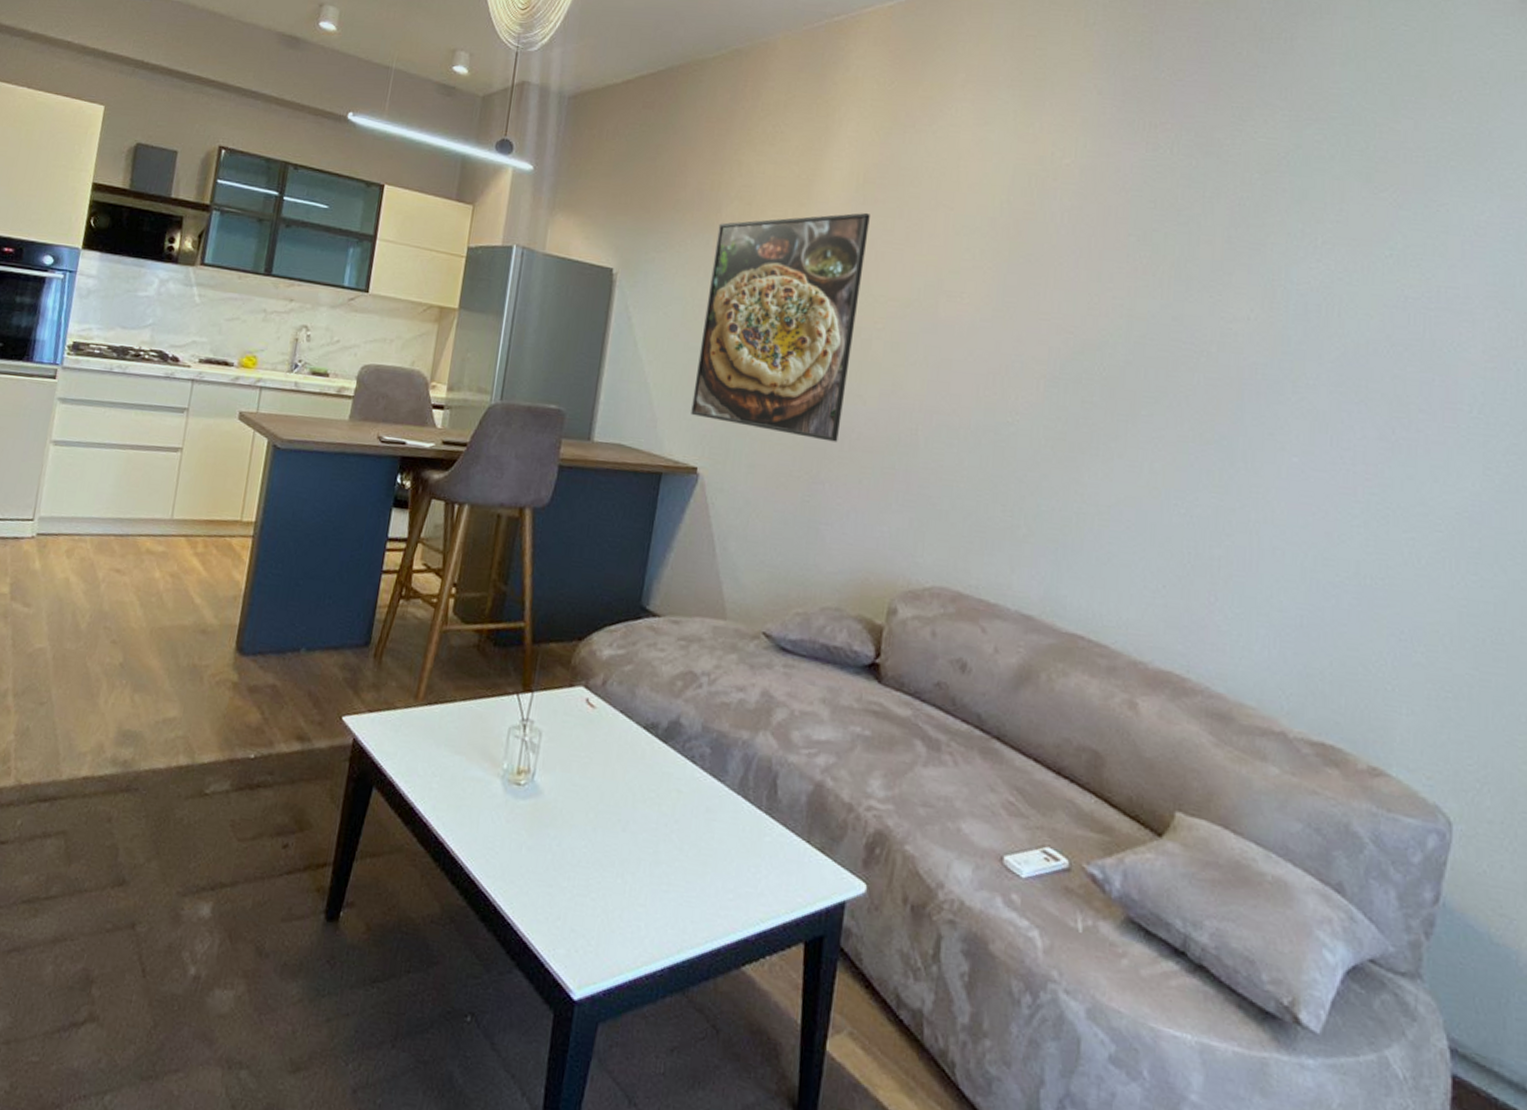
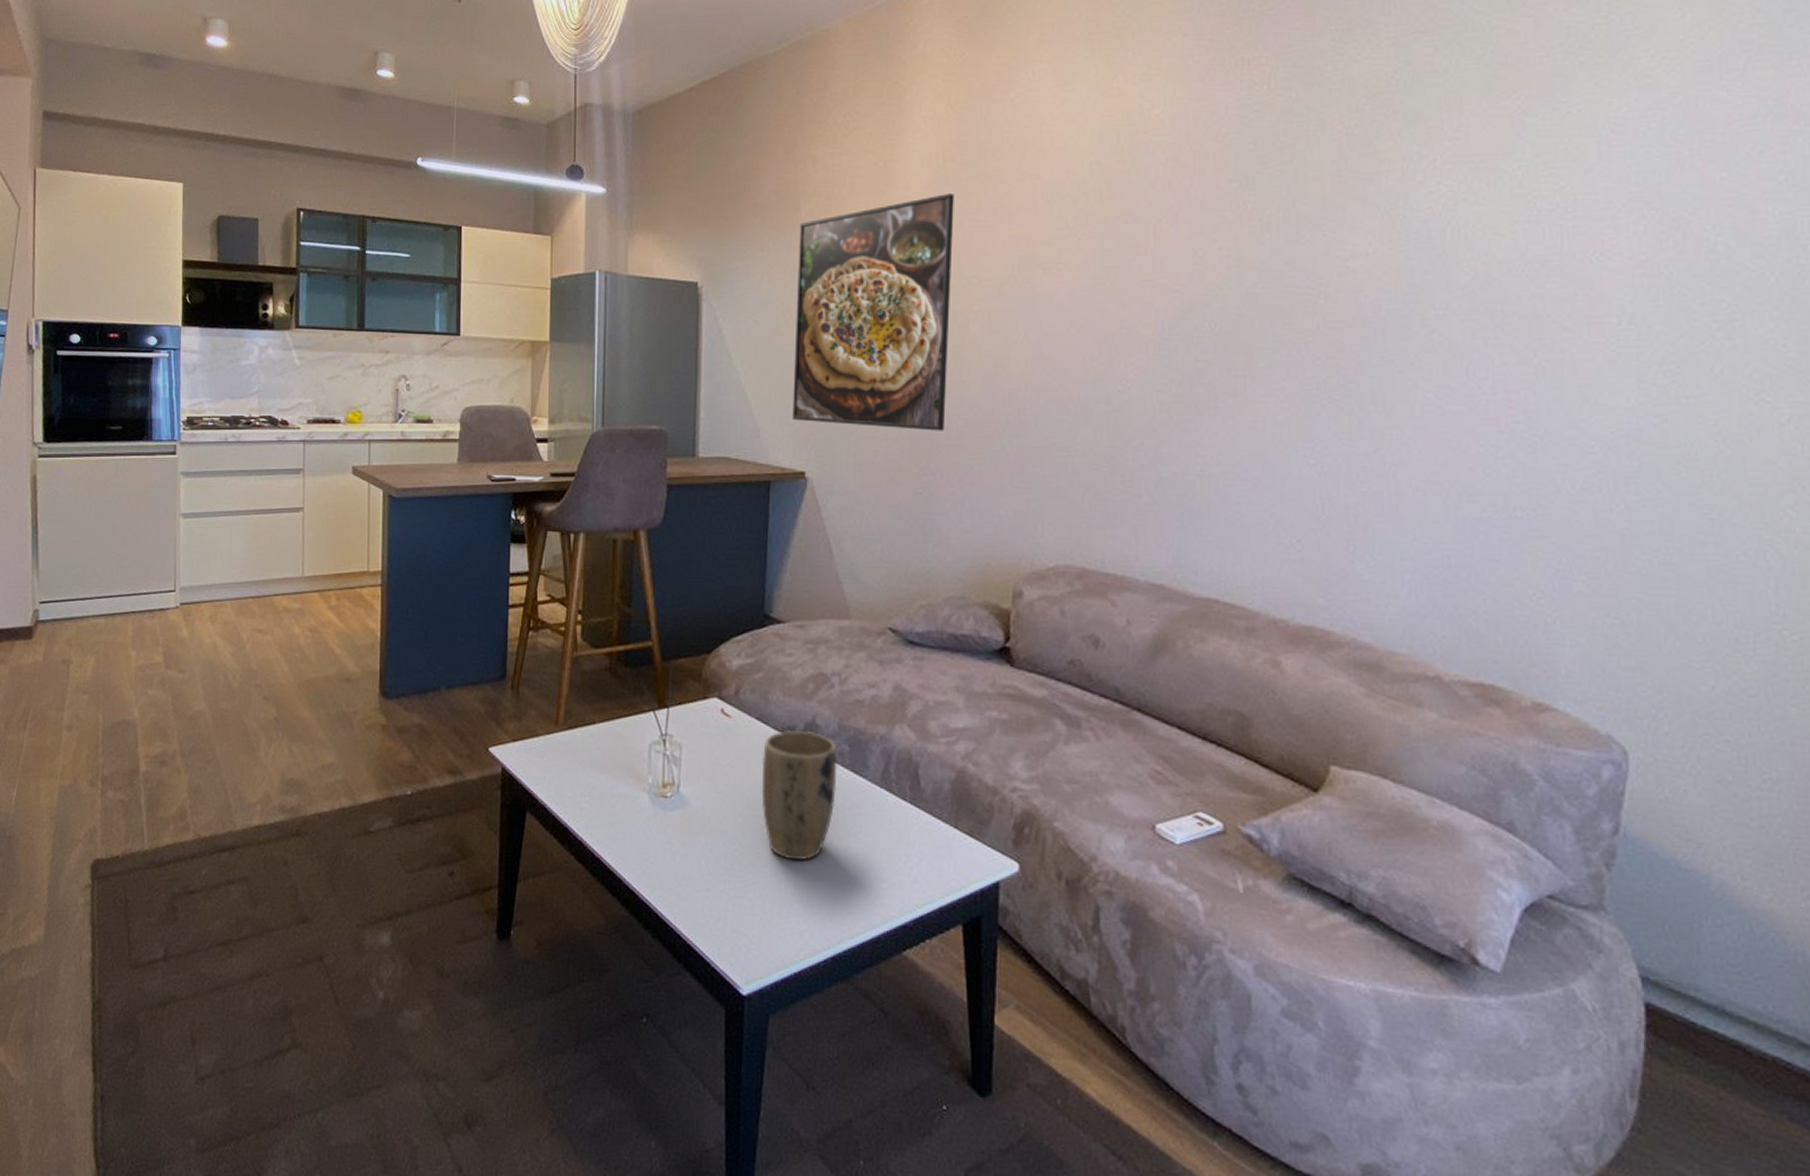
plant pot: none [615,727,699,863] -> present [761,730,837,861]

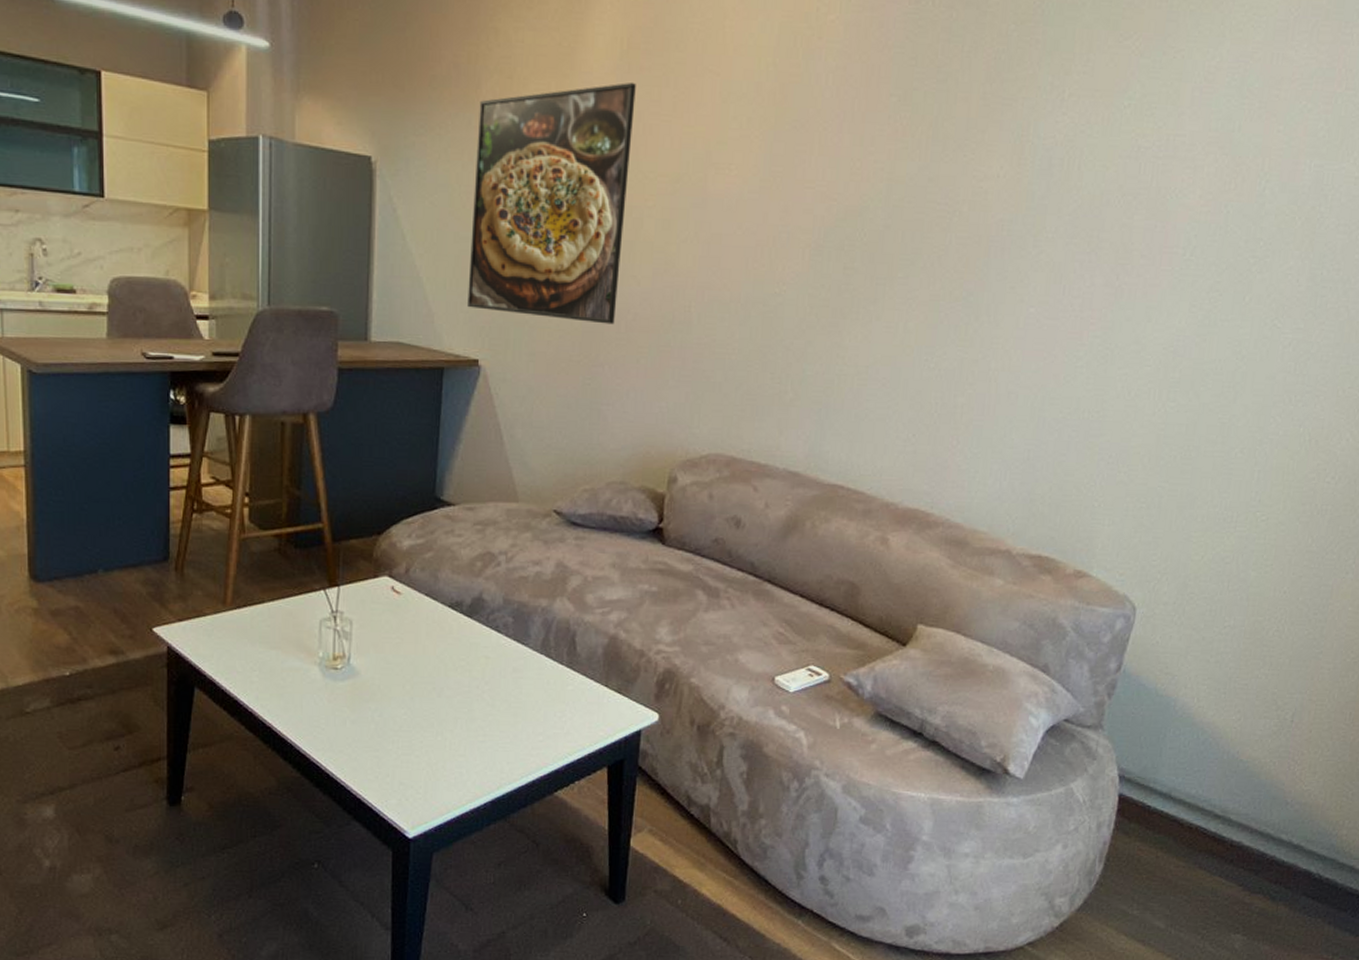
plant pot: present [761,730,837,861] -> none [429,604,502,721]

